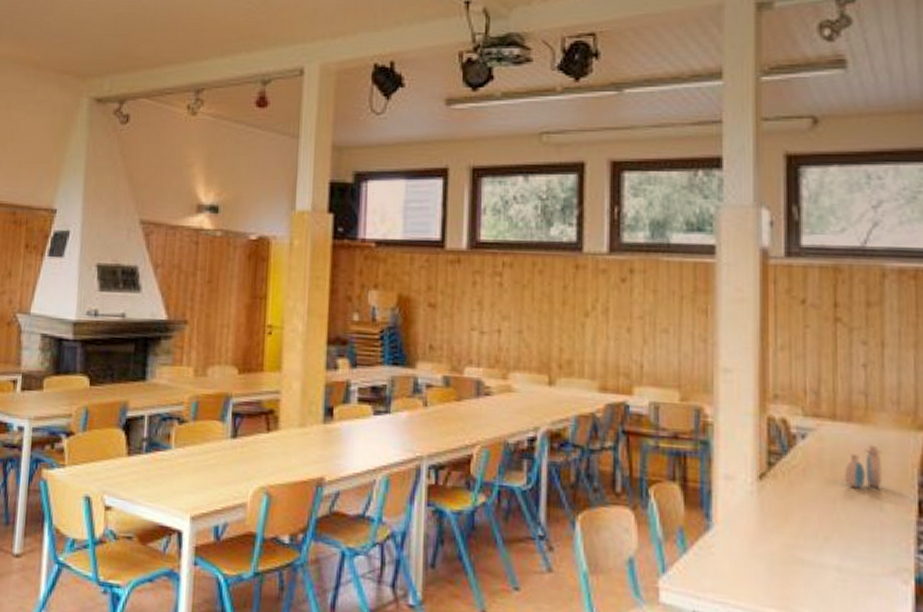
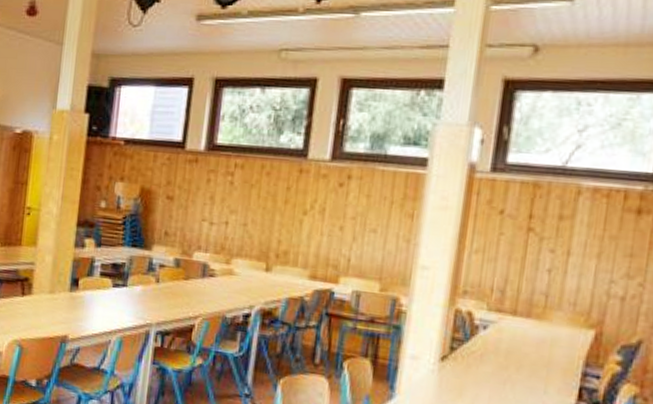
water jug: present [844,445,883,489] -> none [516,338,553,375]

